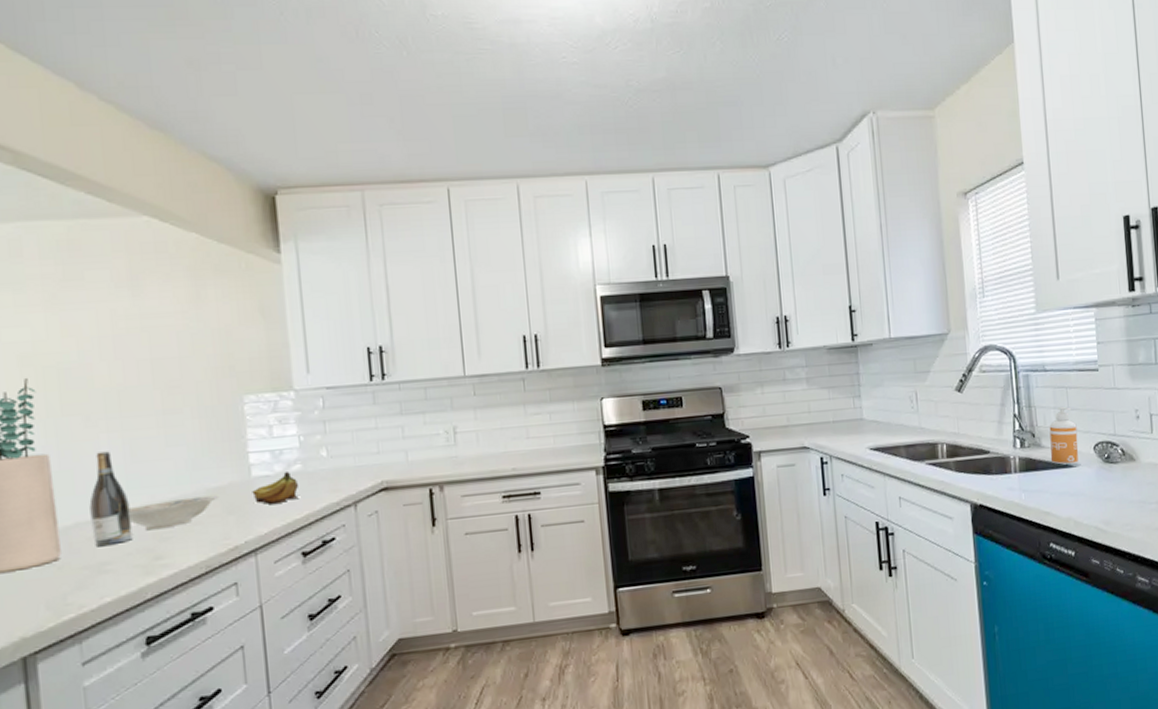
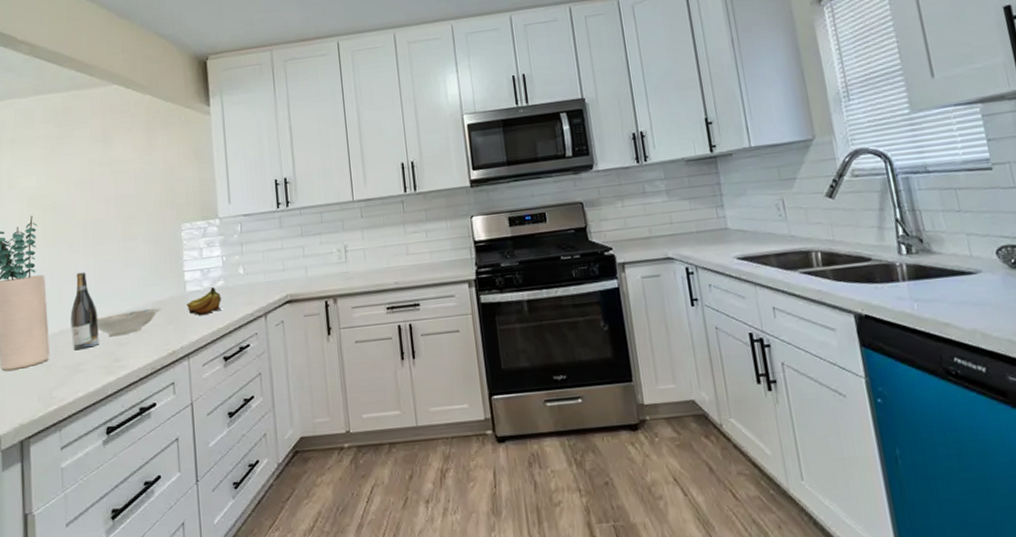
soap dispenser: present [1049,406,1079,465] -> none [939,208,979,272]

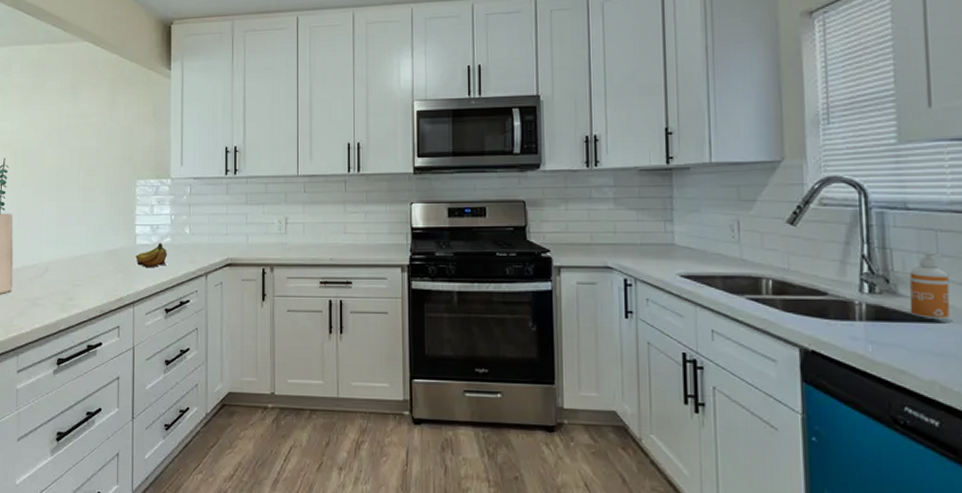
wine bottle: present [70,272,99,351] -> none [32,215,57,286]
bowl: present [97,307,162,337] -> none [55,255,114,278]
soap dispenser: none [939,208,979,272] -> present [909,251,951,320]

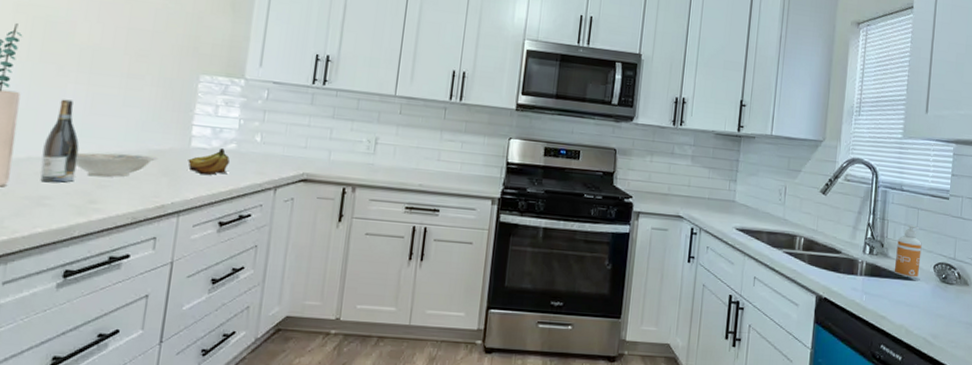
wine bottle: none [32,215,57,286] -> present [40,99,80,183]
bowl: none [55,255,114,278] -> present [75,152,159,178]

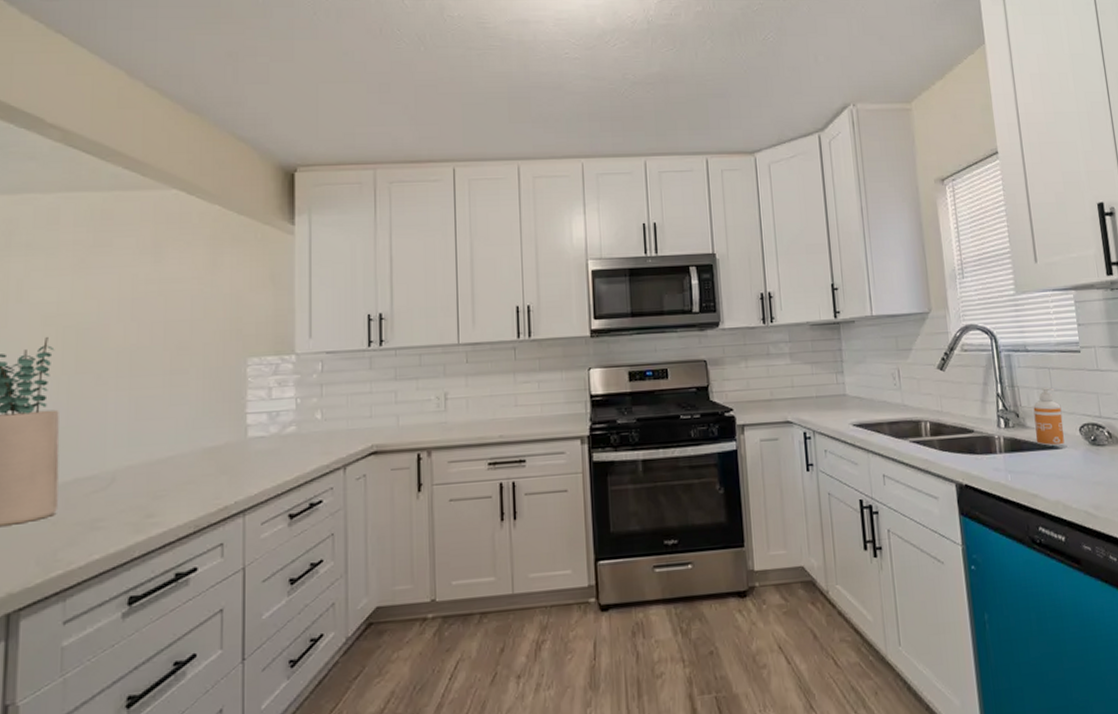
wine bottle: present [40,99,80,183] -> none [89,409,128,504]
bowl: present [75,152,159,178] -> none [126,454,215,488]
fruit: present [188,148,230,175] -> none [246,433,291,465]

